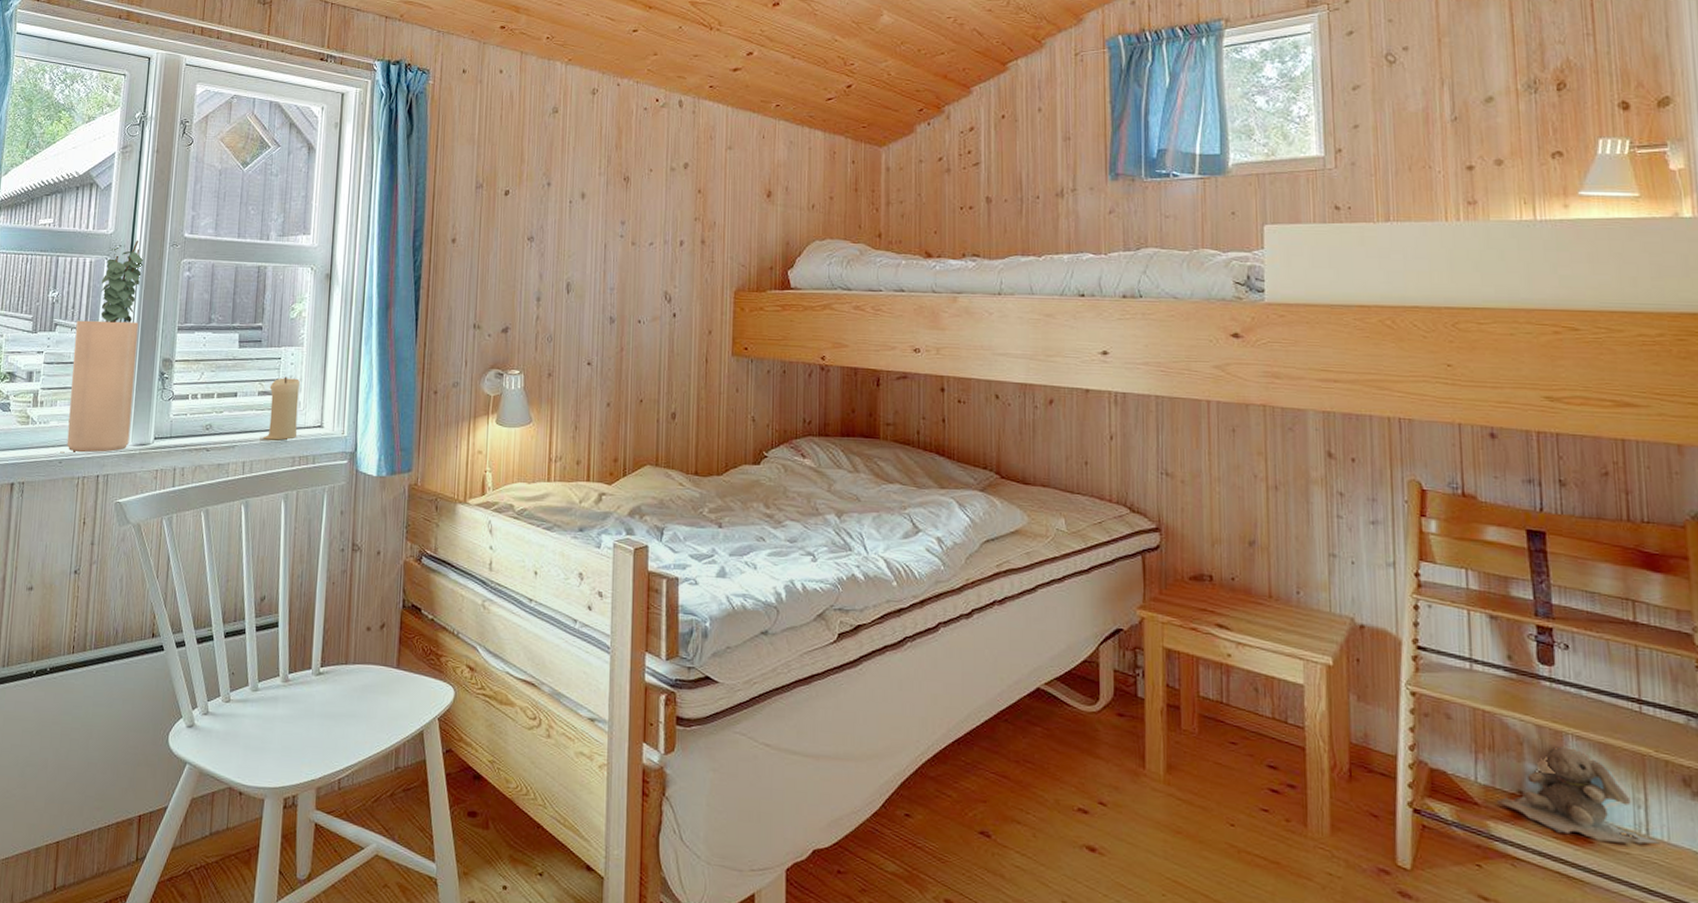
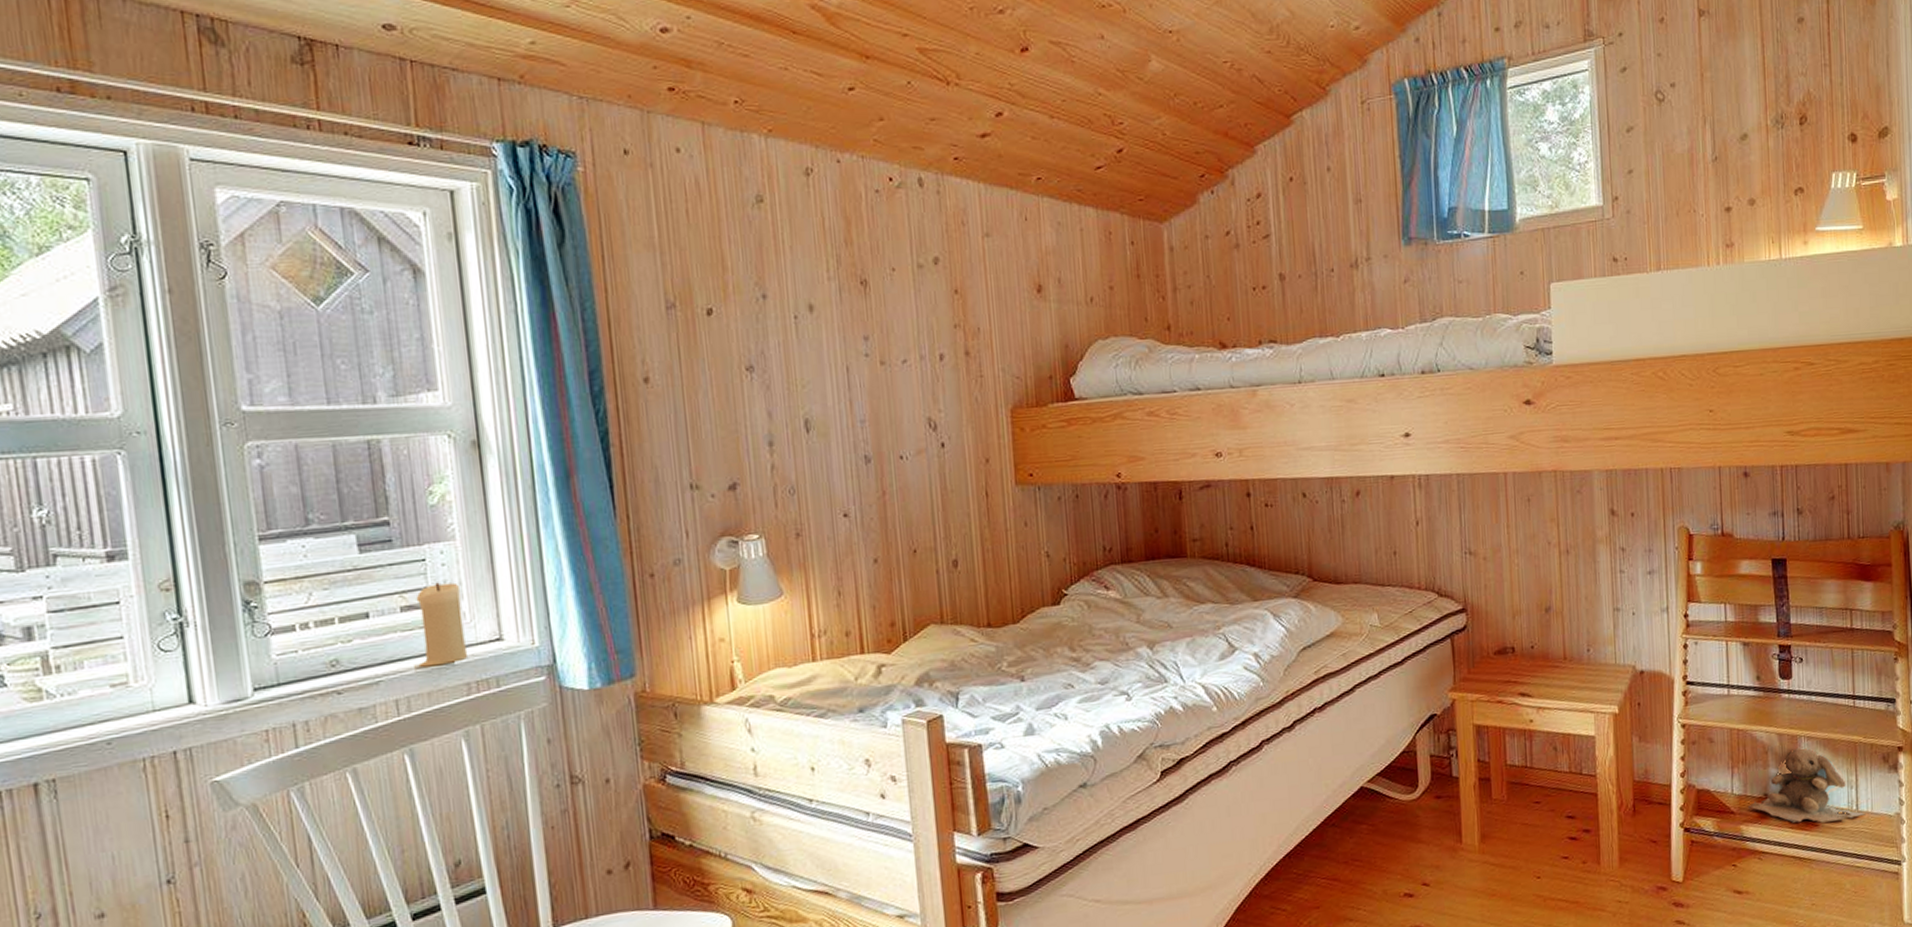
vase: present [66,241,144,453] -> none [89,423,215,726]

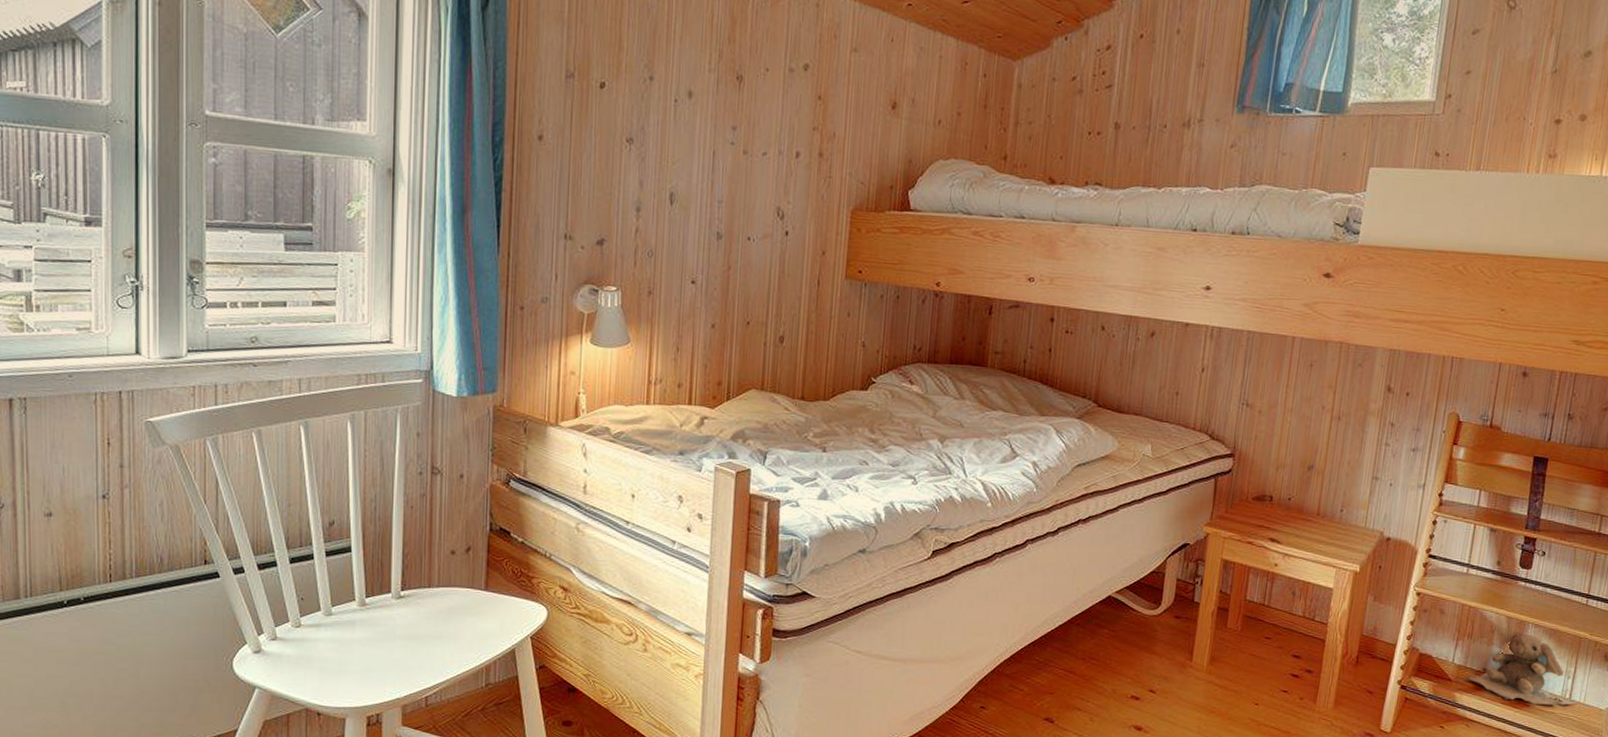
candle: present [416,582,467,668] -> none [320,285,362,356]

